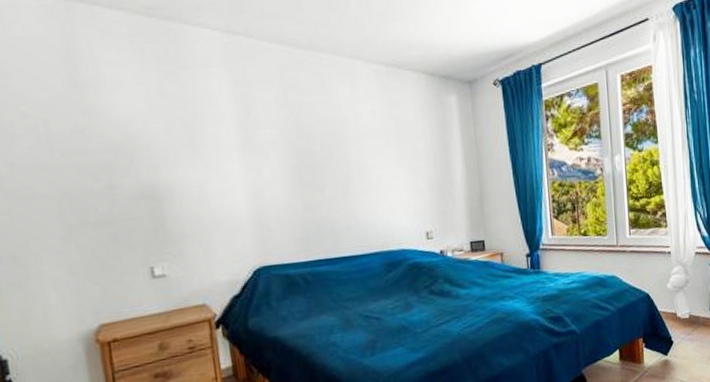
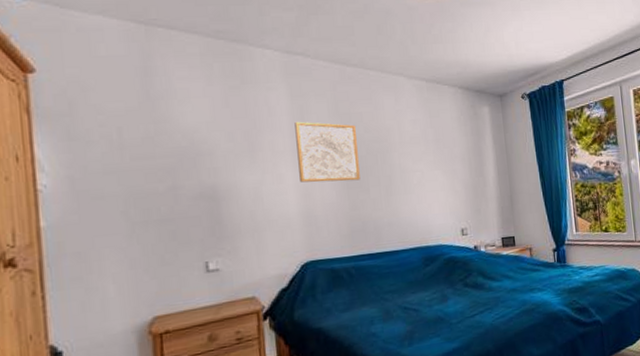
wall art: none [239,112,314,181] -> present [295,121,360,183]

